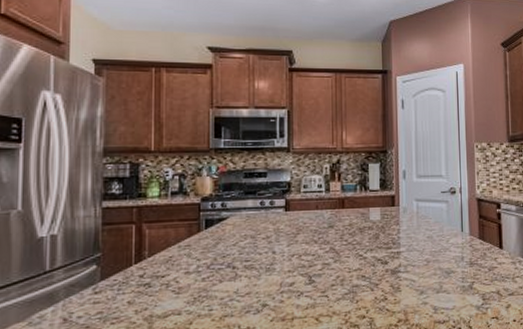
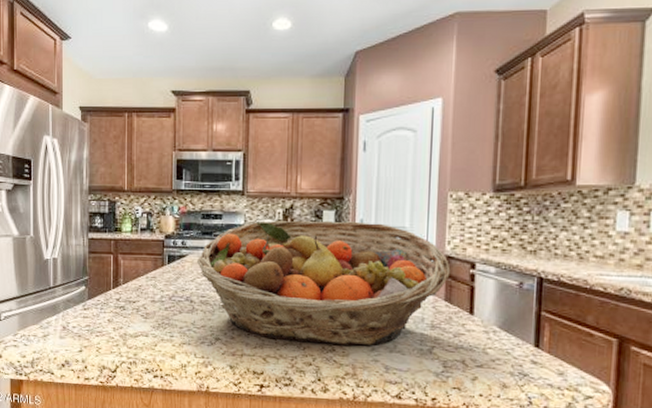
fruit basket: none [240,172,482,296] -> present [197,220,451,346]

